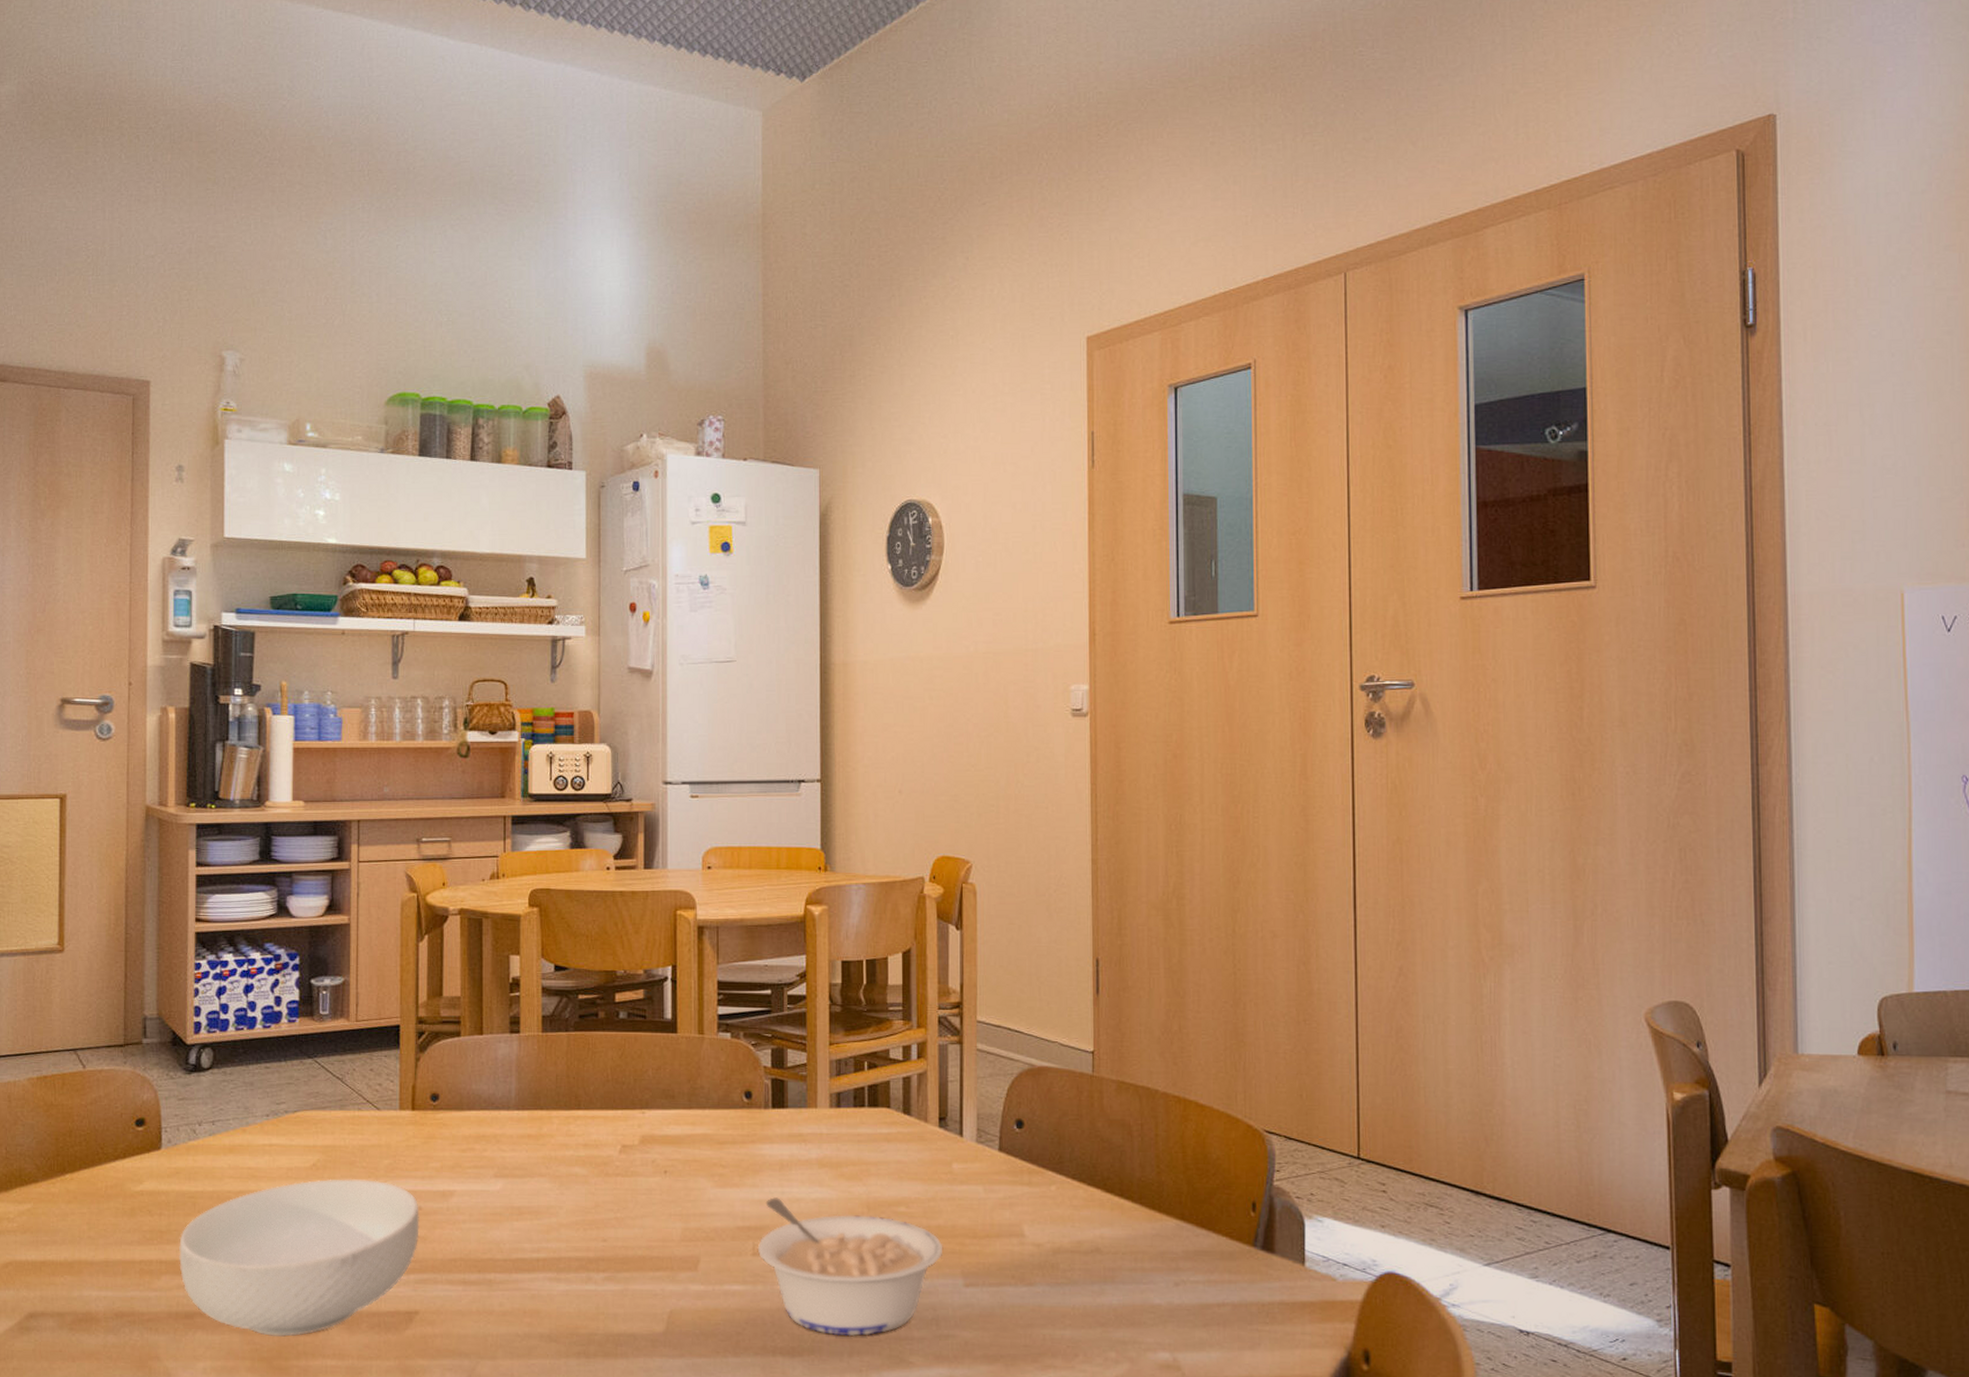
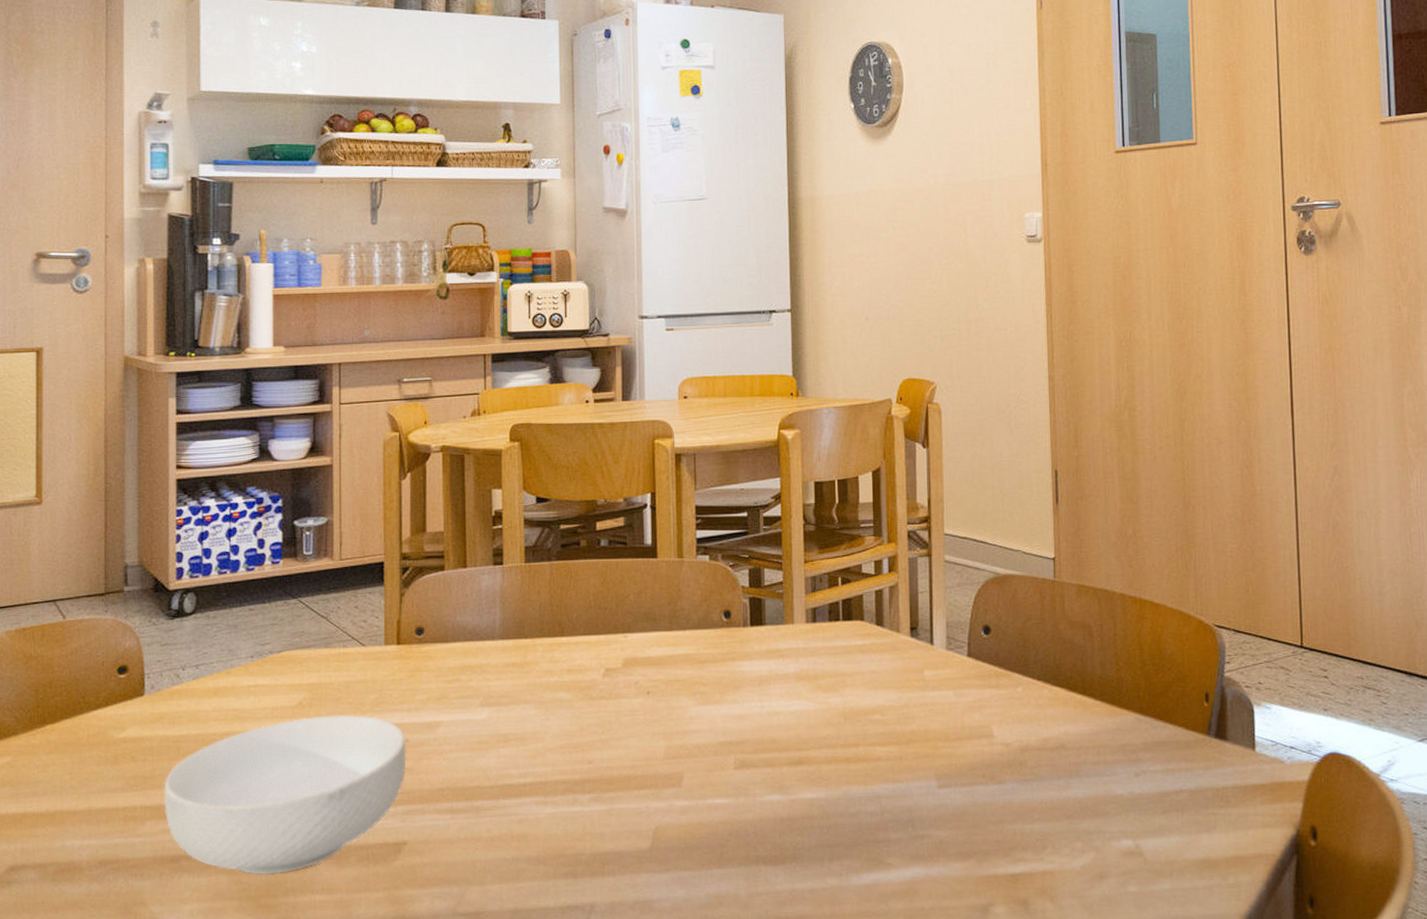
legume: present [757,1197,943,1337] -> none [739,712,917,843]

